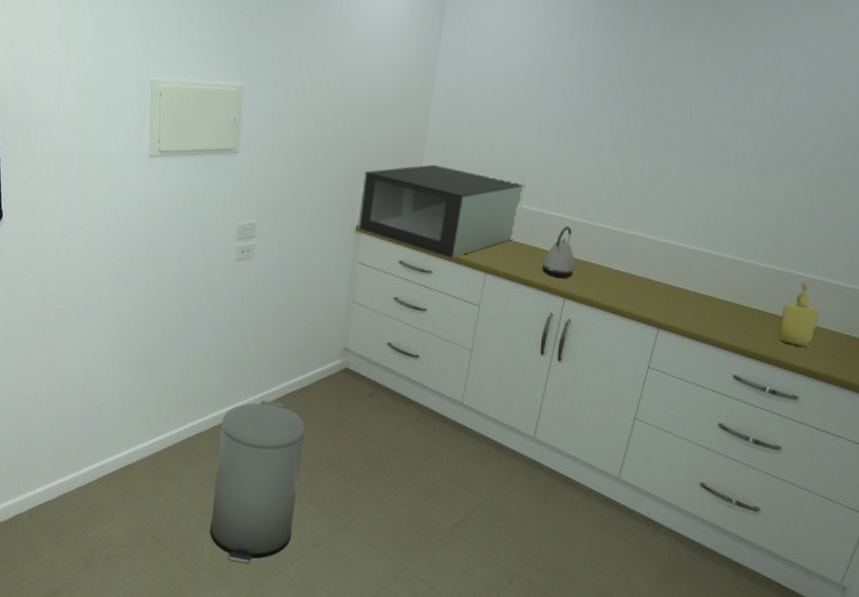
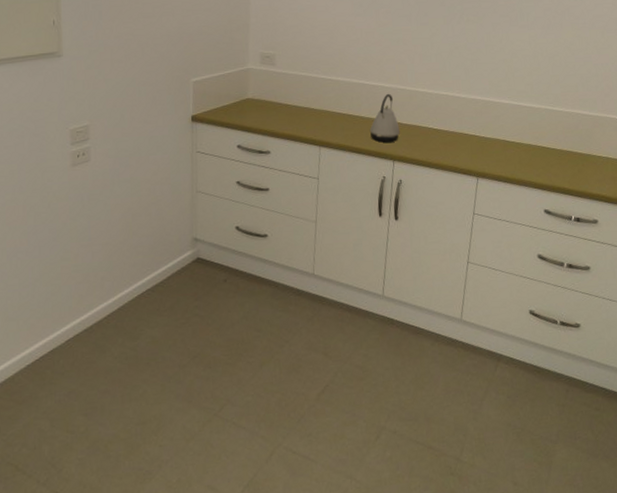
pedal bin: present [210,399,306,564] -> none [75,303,164,476]
microwave: present [357,164,525,259] -> none [192,48,346,138]
soap dispenser: present [778,283,819,347] -> none [575,120,605,176]

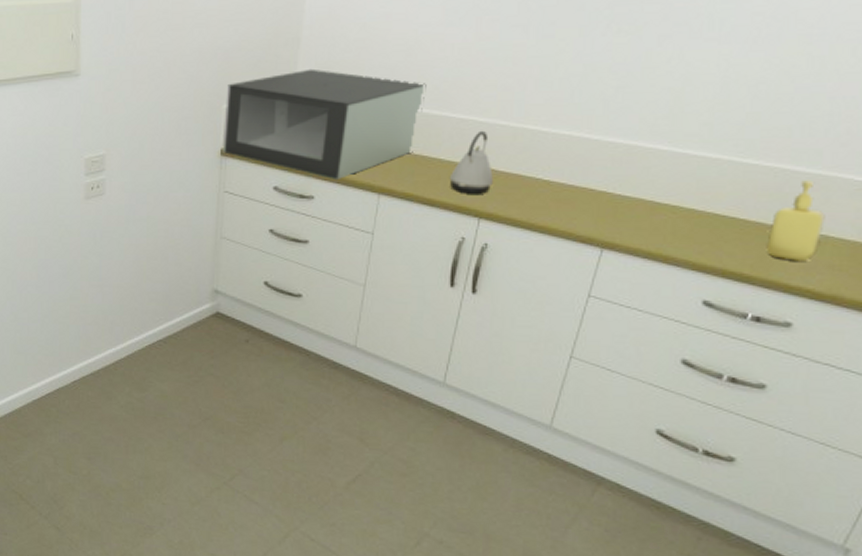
microwave: none [192,48,346,138] -> present [222,68,427,181]
soap dispenser: none [575,120,605,176] -> present [766,180,826,261]

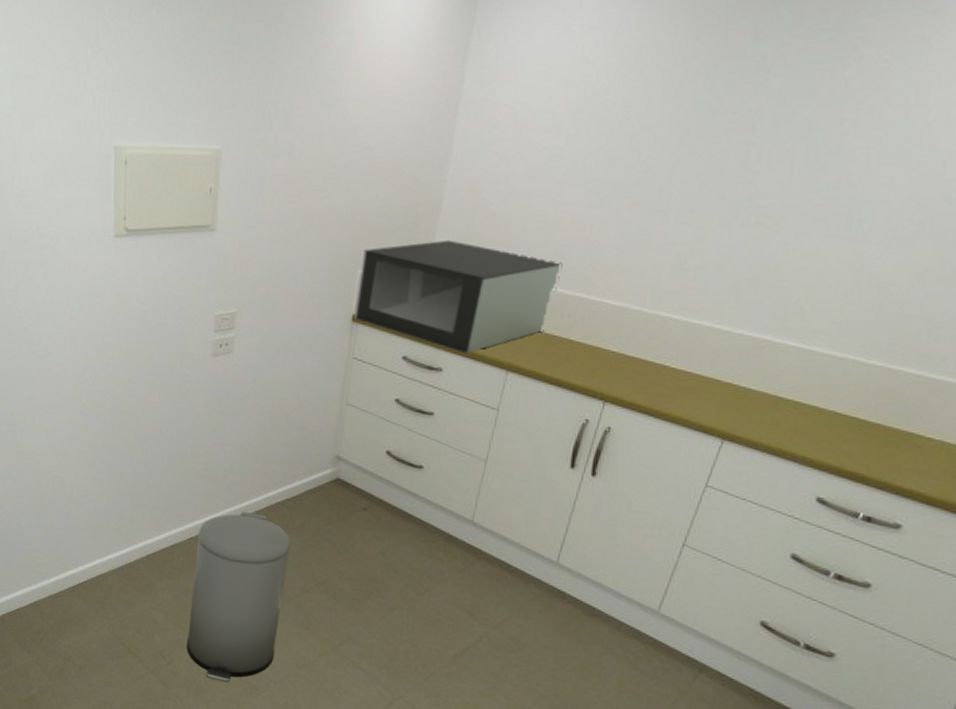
pedal bin: none [78,350,175,524] -> present [187,510,291,683]
kettle: present [449,130,493,194] -> none [577,313,622,378]
soap dispenser: present [766,180,826,261] -> none [882,385,944,465]

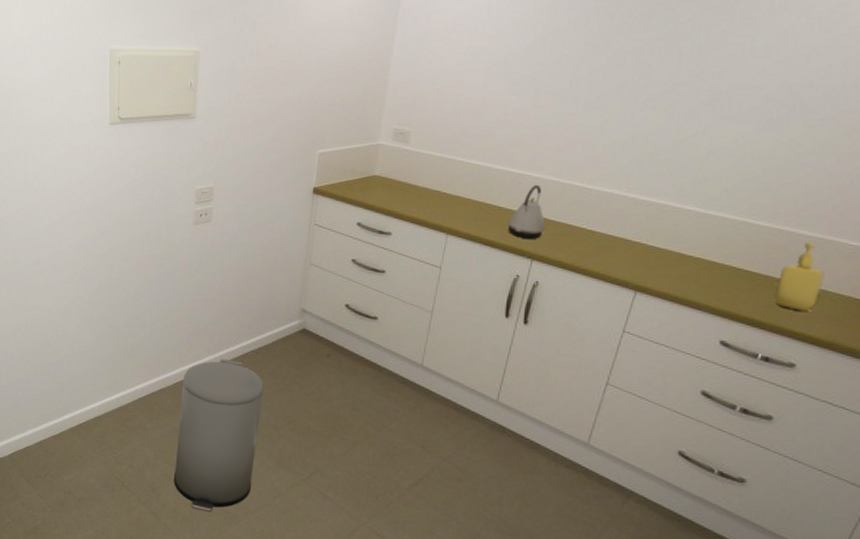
microwave: present [354,239,563,355] -> none [314,124,491,221]
kettle: none [577,313,622,378] -> present [507,184,545,239]
soap dispenser: none [882,385,944,465] -> present [774,242,825,311]

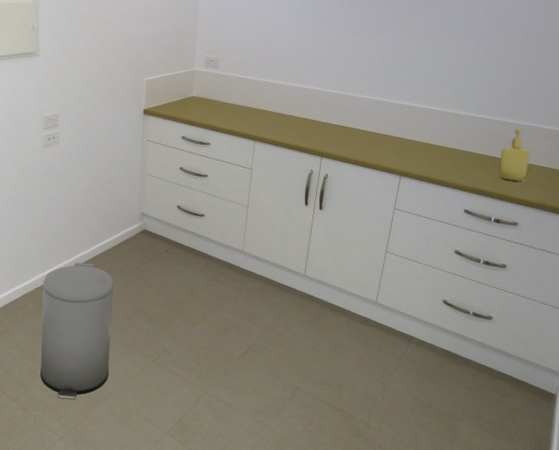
kettle: present [507,184,545,239] -> none [300,96,329,140]

